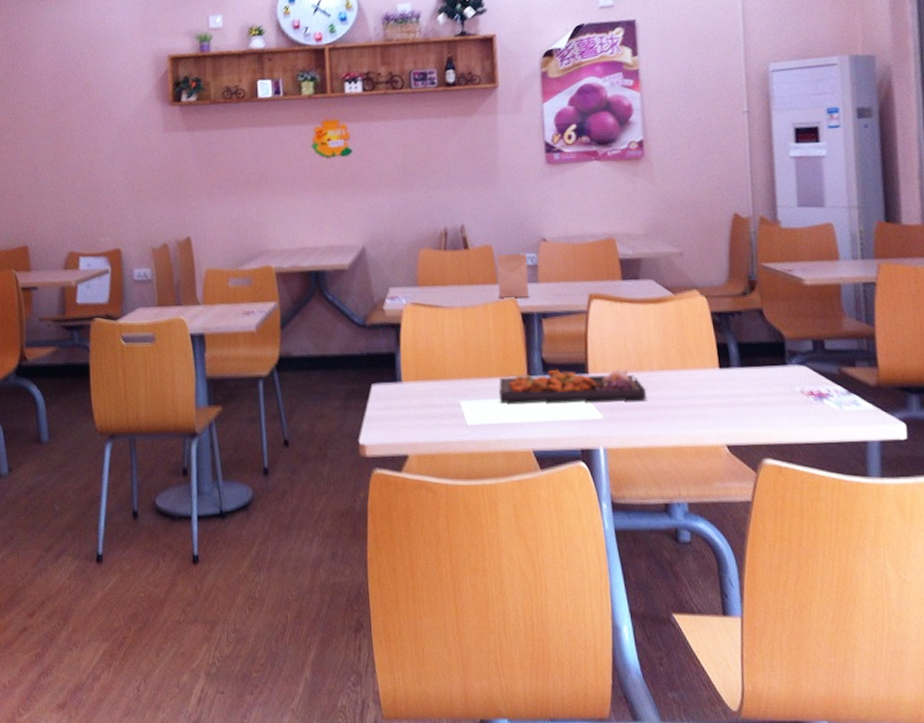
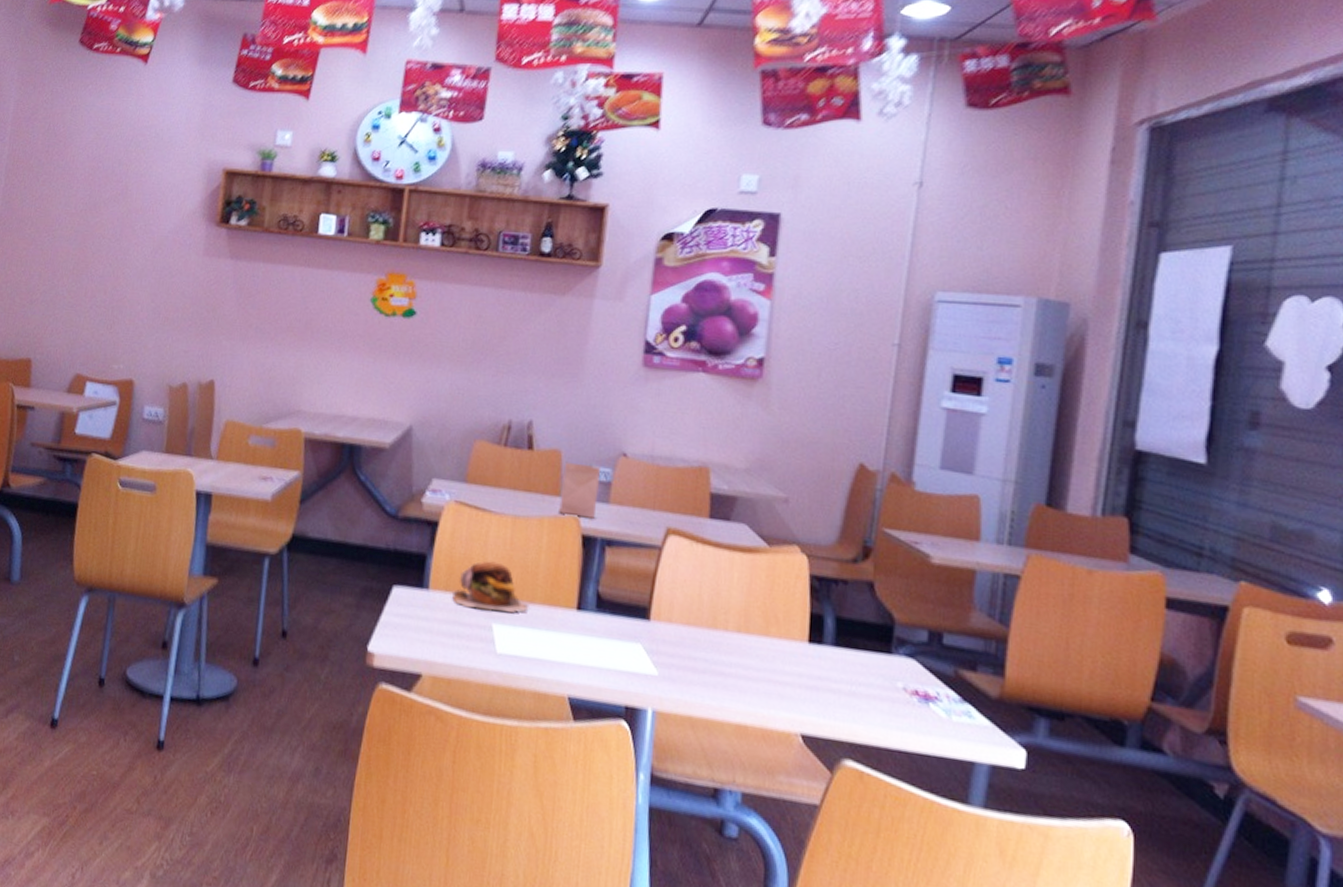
burger: none [423,348,488,392] -> present [452,561,529,613]
food tray: present [499,367,647,404] -> none [540,605,716,662]

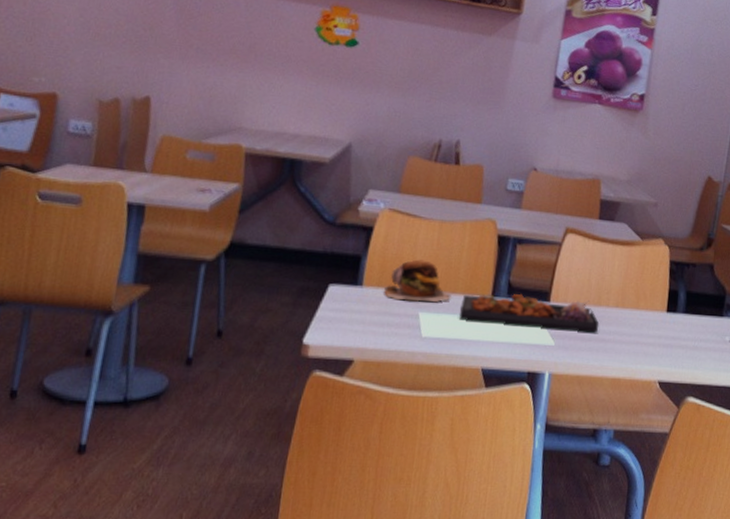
food tray: none [540,605,716,662] -> present [459,293,600,332]
paper bag: present [559,462,600,519] -> none [479,175,515,222]

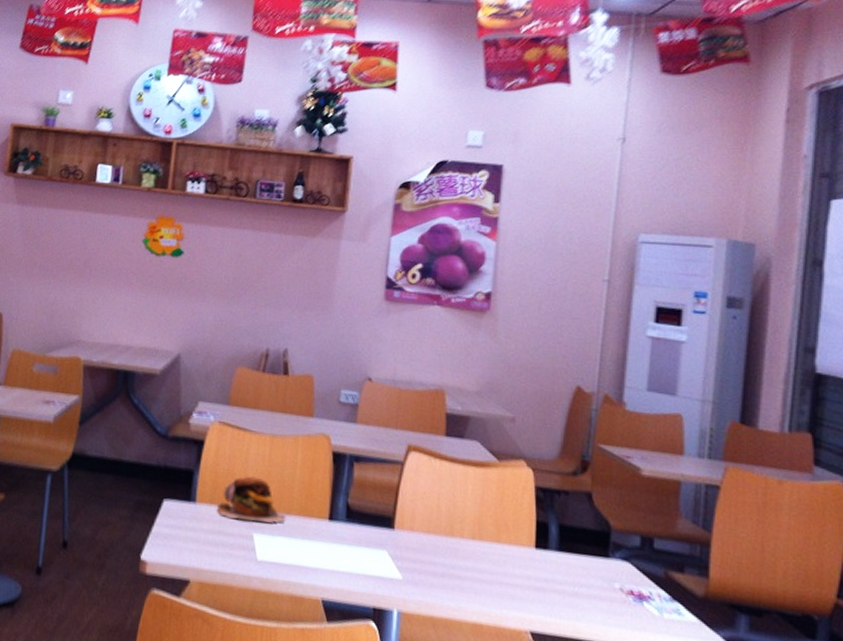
food tray: present [459,293,600,332] -> none [296,516,454,567]

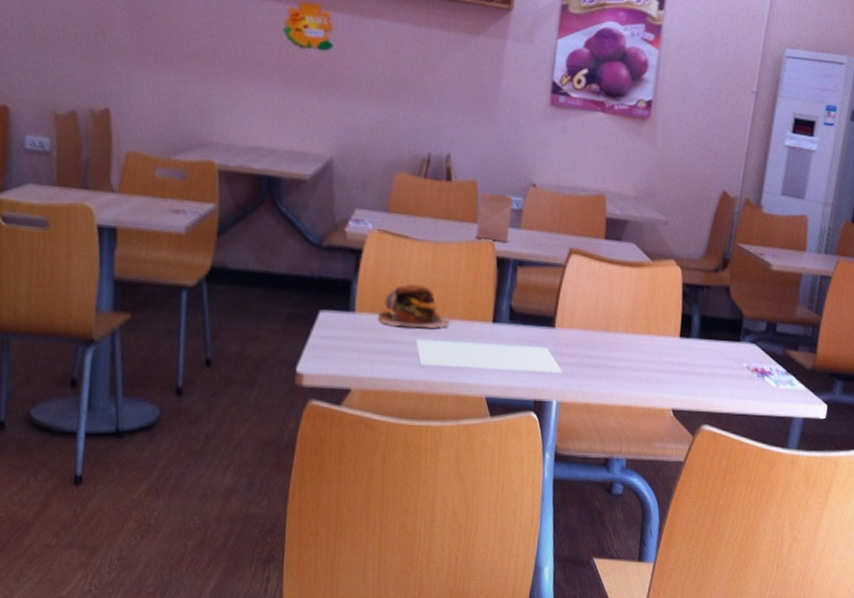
paper bag: none [312,386,348,437] -> present [476,192,512,242]

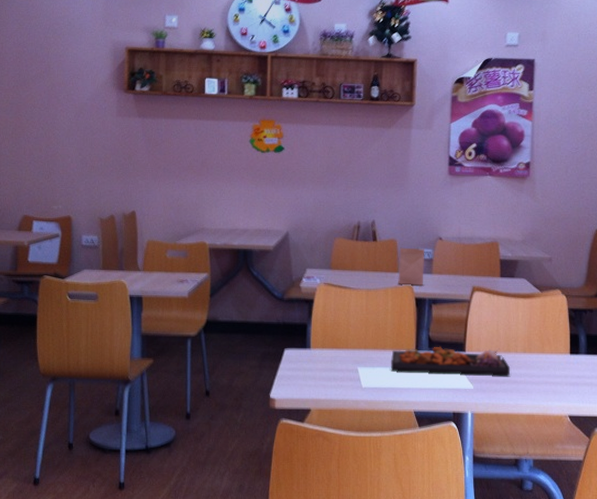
burger: present [378,283,450,329] -> none [328,323,382,359]
food tray: none [460,319,609,359] -> present [391,346,511,376]

